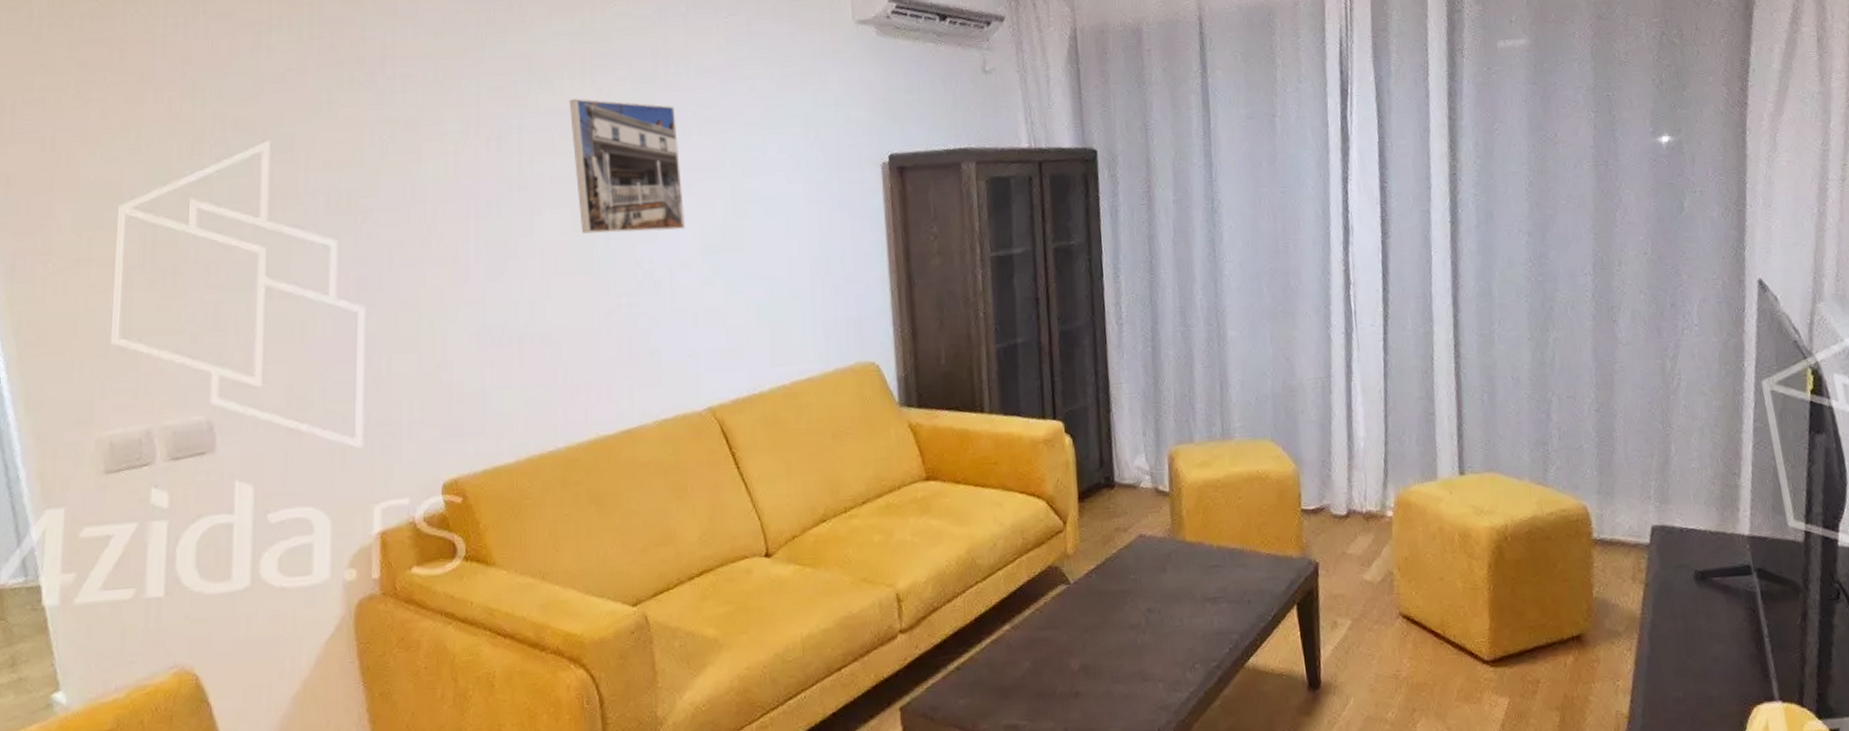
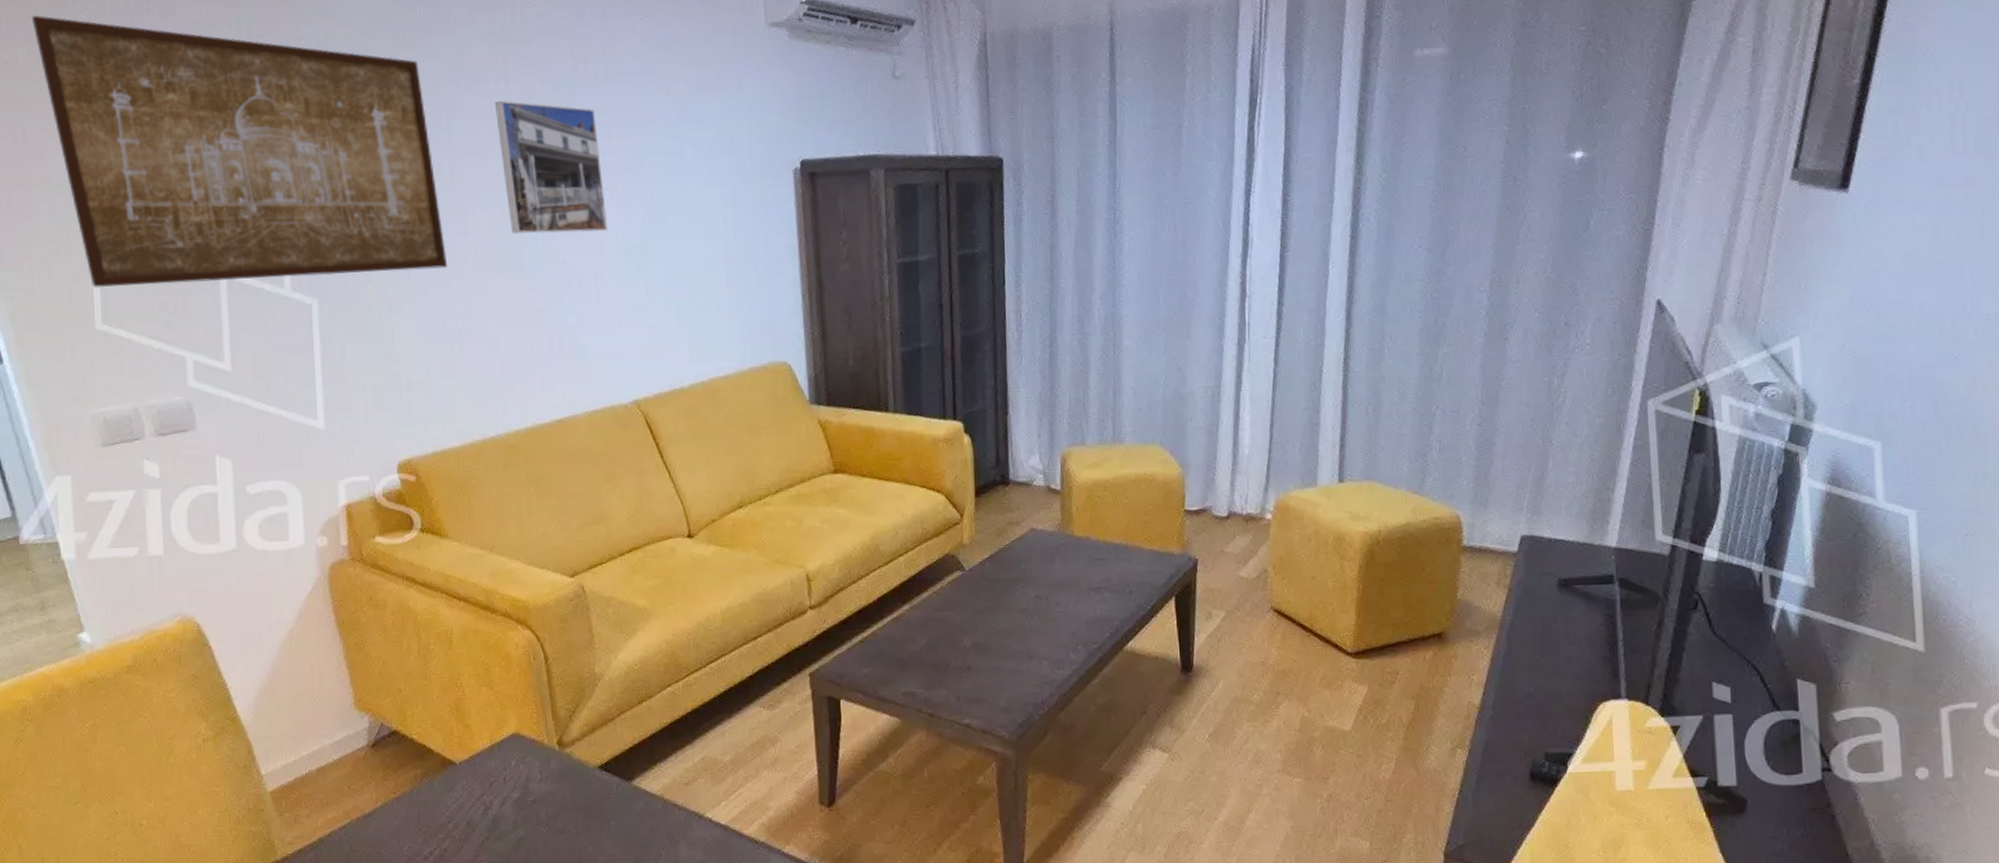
wall art: none [76,17,511,300] -> present [31,15,448,288]

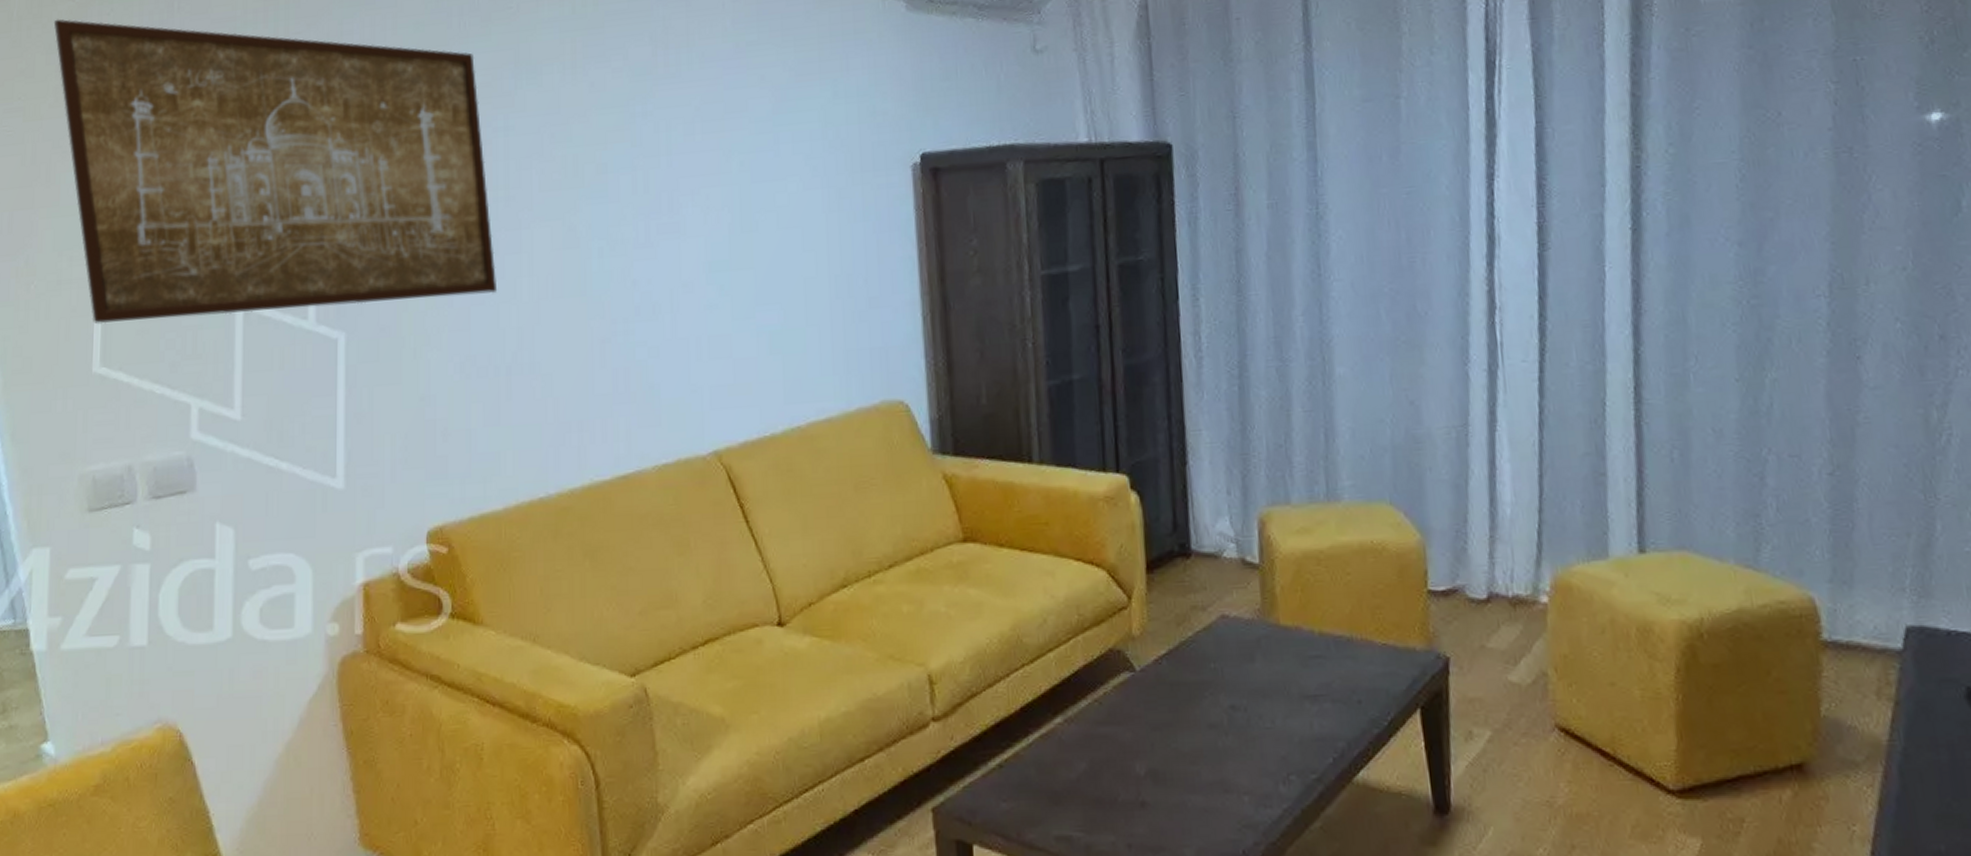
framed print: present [494,100,608,234] -> none [559,94,688,251]

